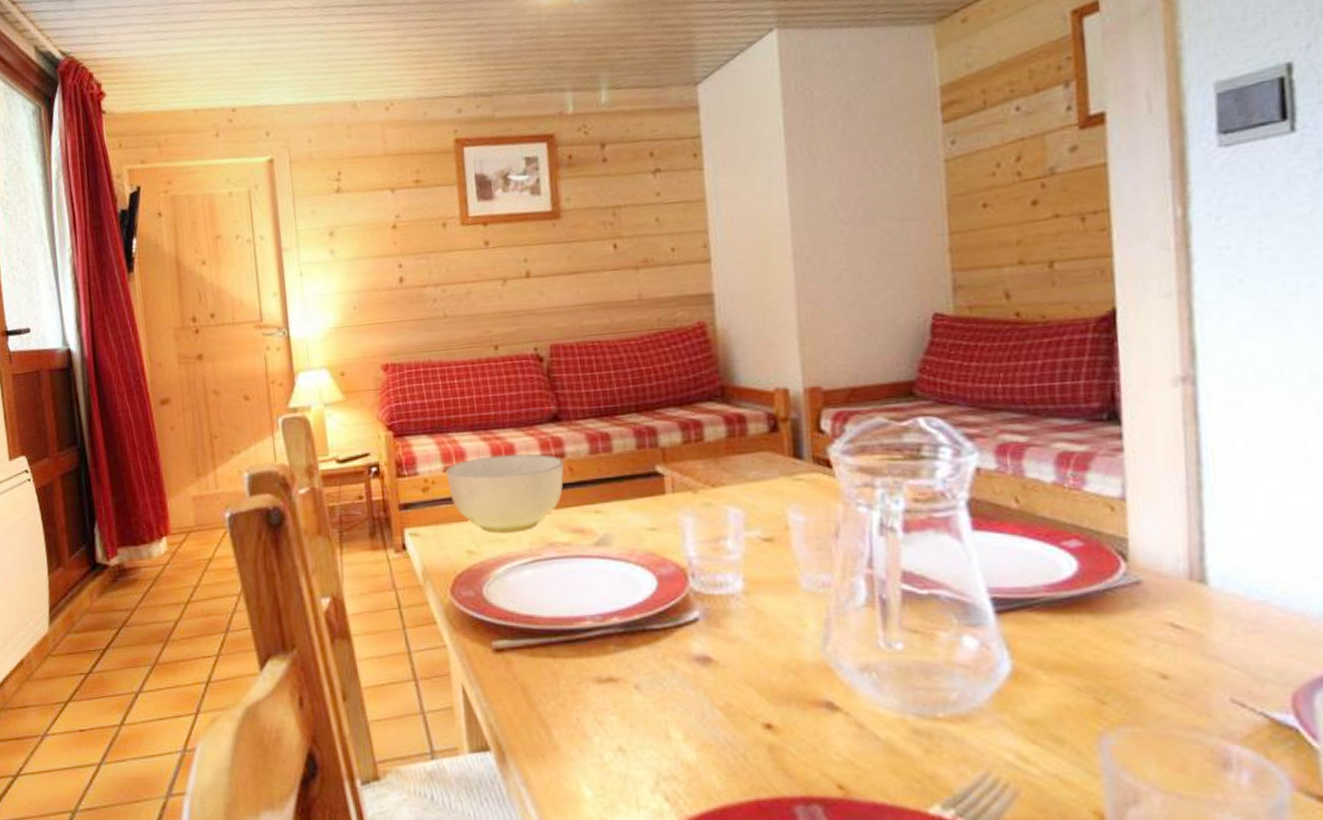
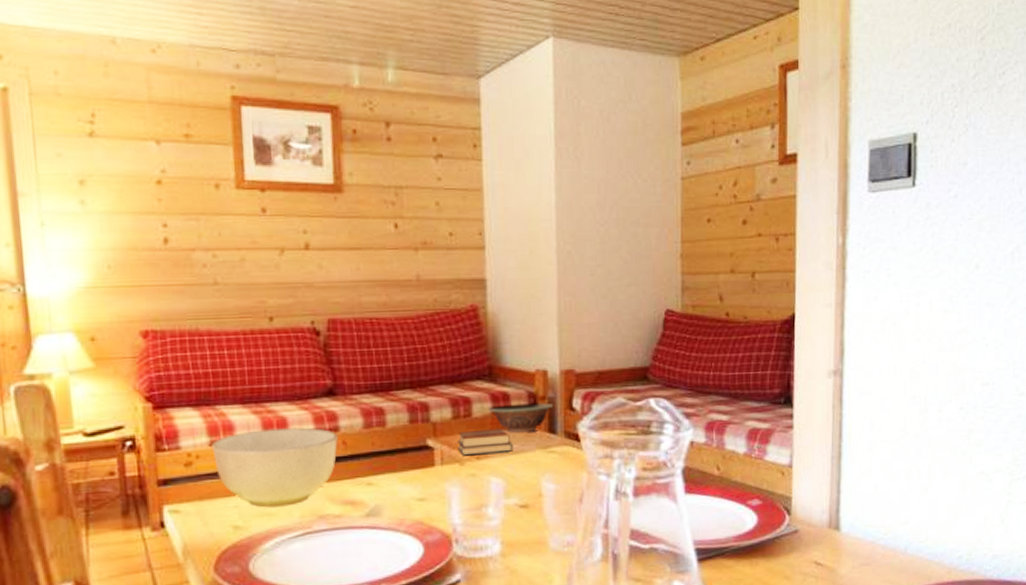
books: none [690,453,752,484] -> present [458,428,513,456]
decorative bowl: none [722,424,798,460] -> present [488,402,554,434]

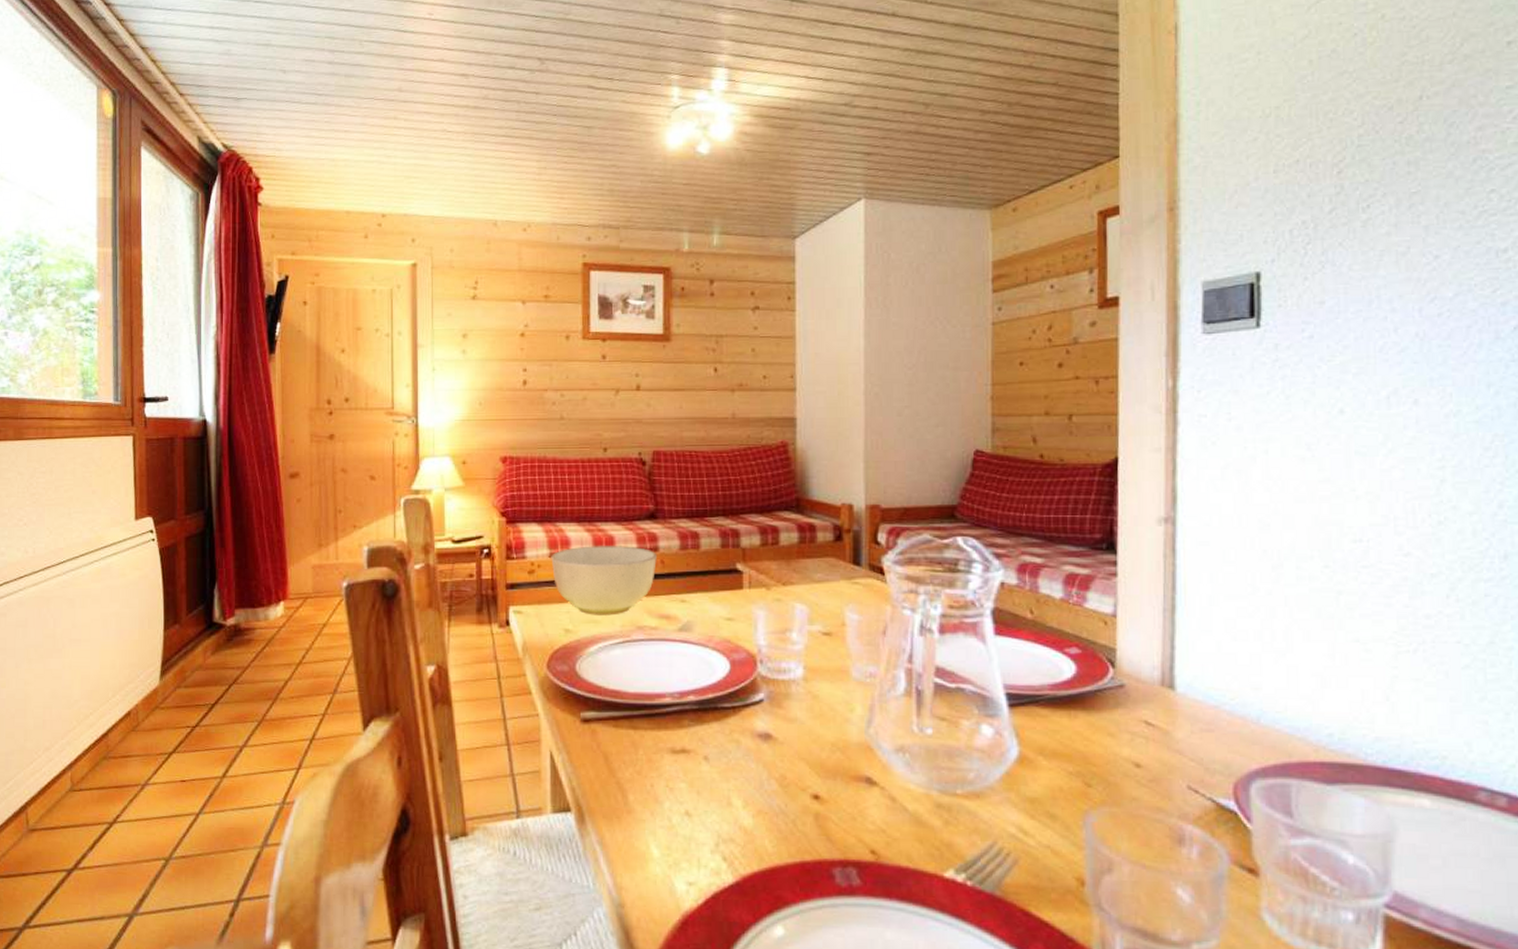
books: present [458,428,513,456] -> none [765,557,818,581]
decorative bowl: present [488,402,554,434] -> none [795,535,859,564]

